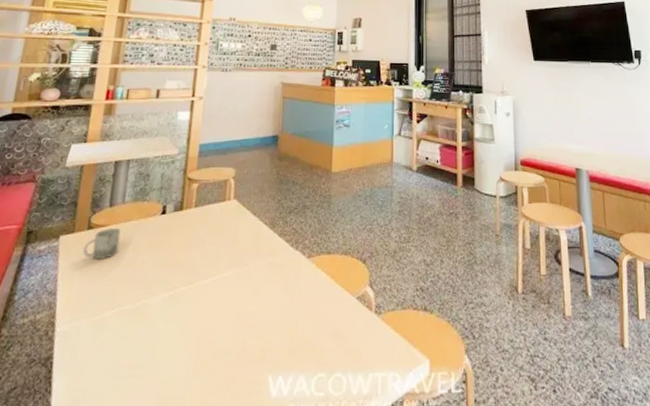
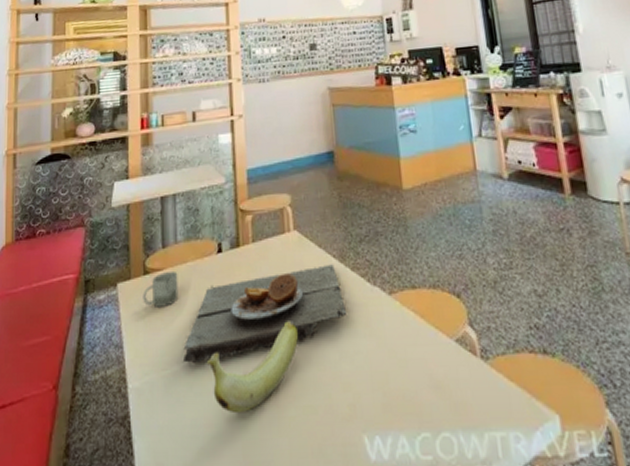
plate: none [114,230,270,310] -> present [183,264,348,363]
banana: none [135,276,224,355] -> present [206,321,298,412]

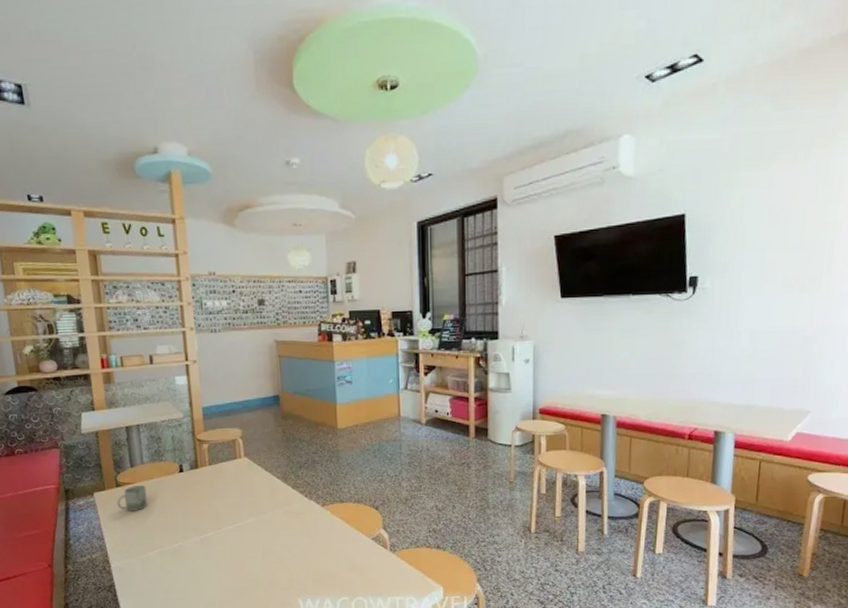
plate: present [183,264,348,363] -> none [154,483,288,551]
banana: present [206,321,298,412] -> none [174,523,248,583]

